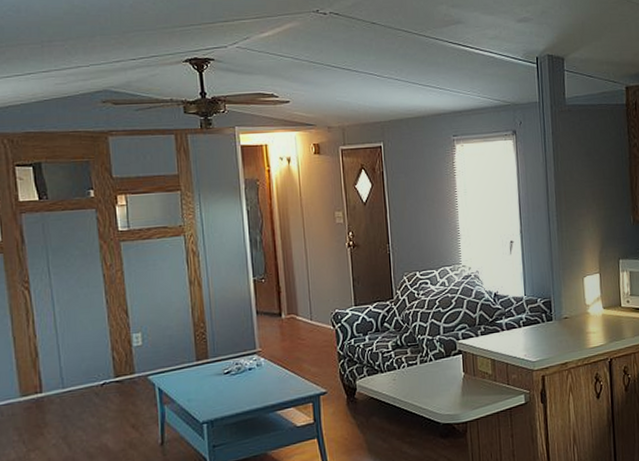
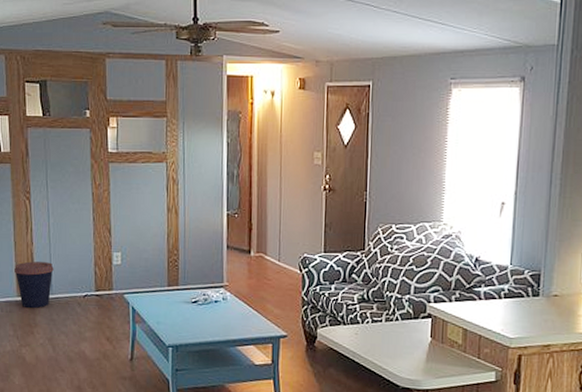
coffee cup: none [15,354,64,407] -> present [14,261,54,308]

